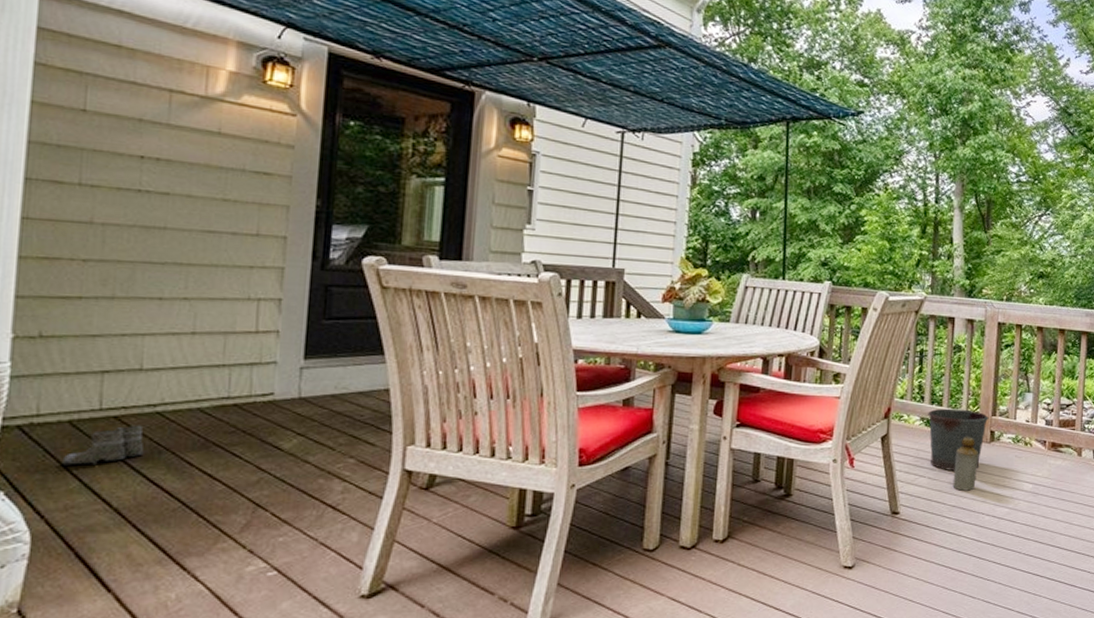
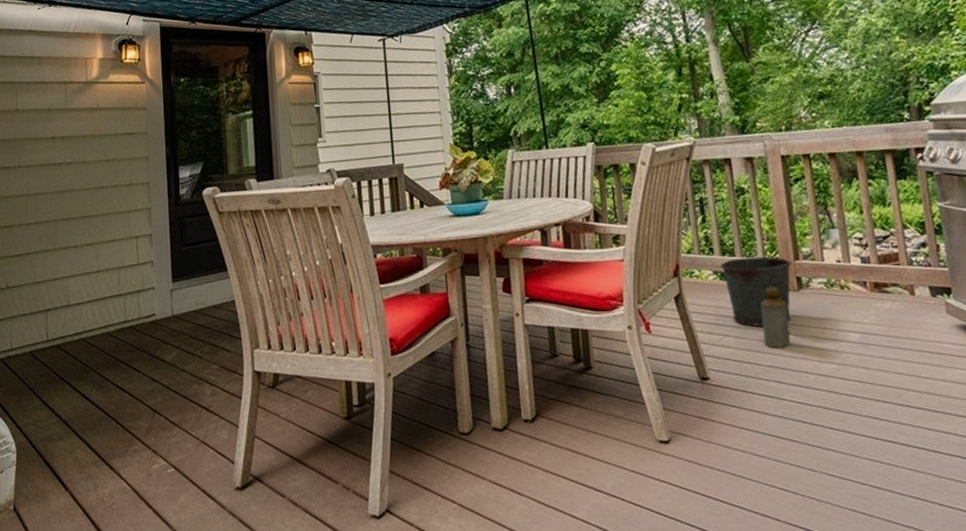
boots: present [61,426,145,466] -> none [28,352,78,388]

